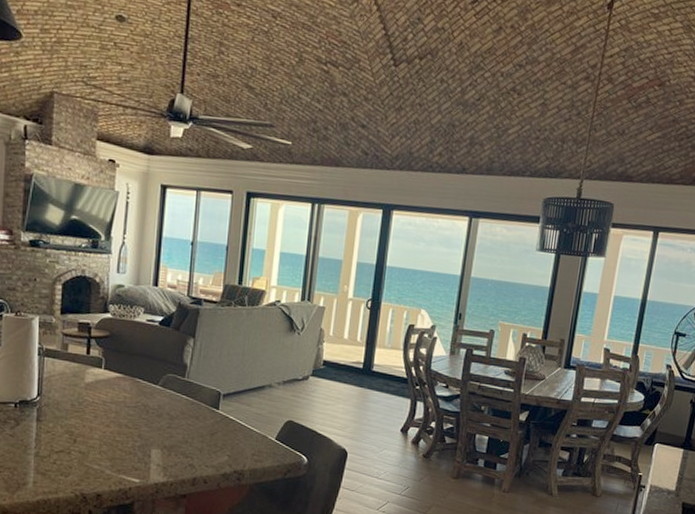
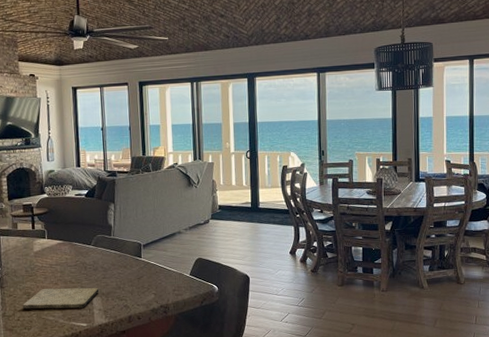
cutting board: none [62,430,161,460] -> present [23,287,99,309]

